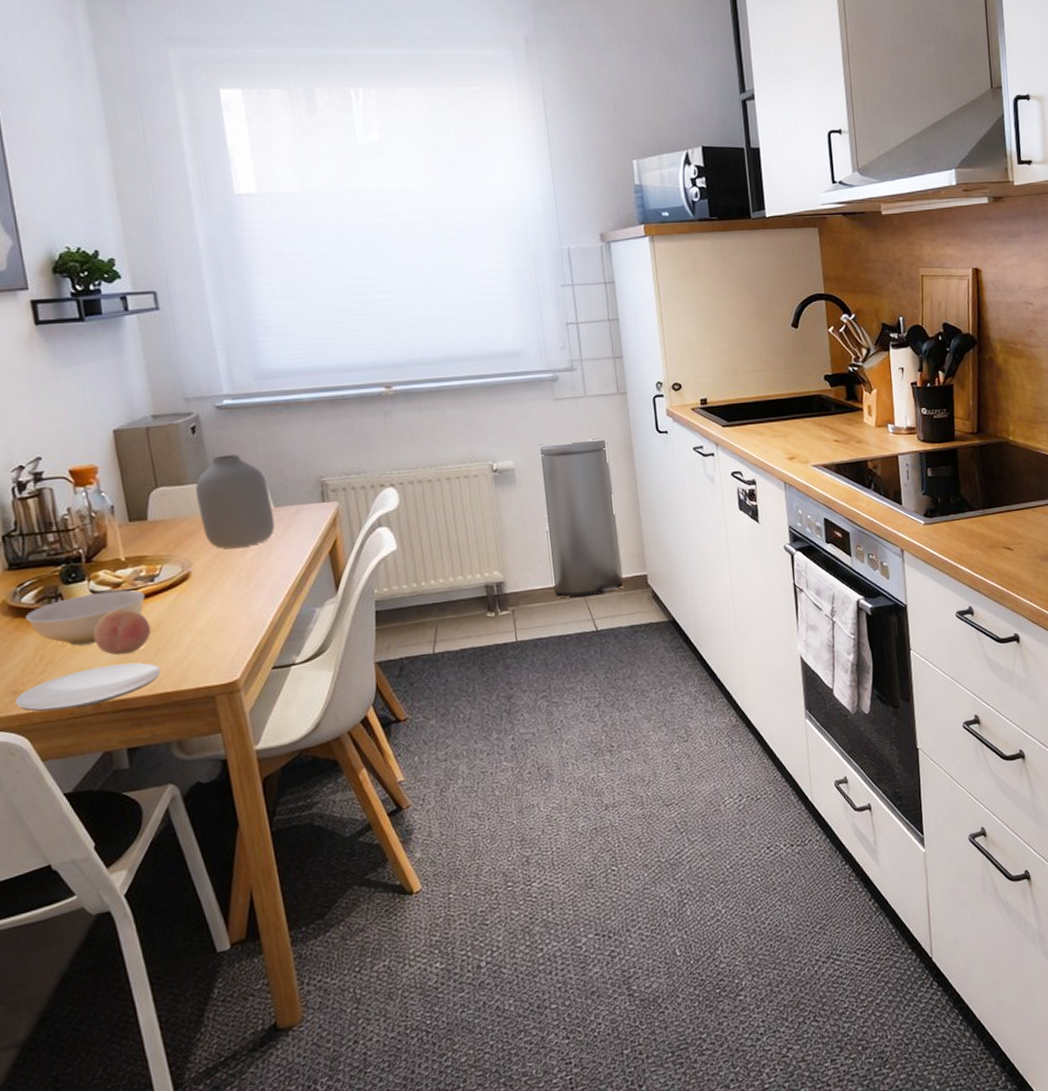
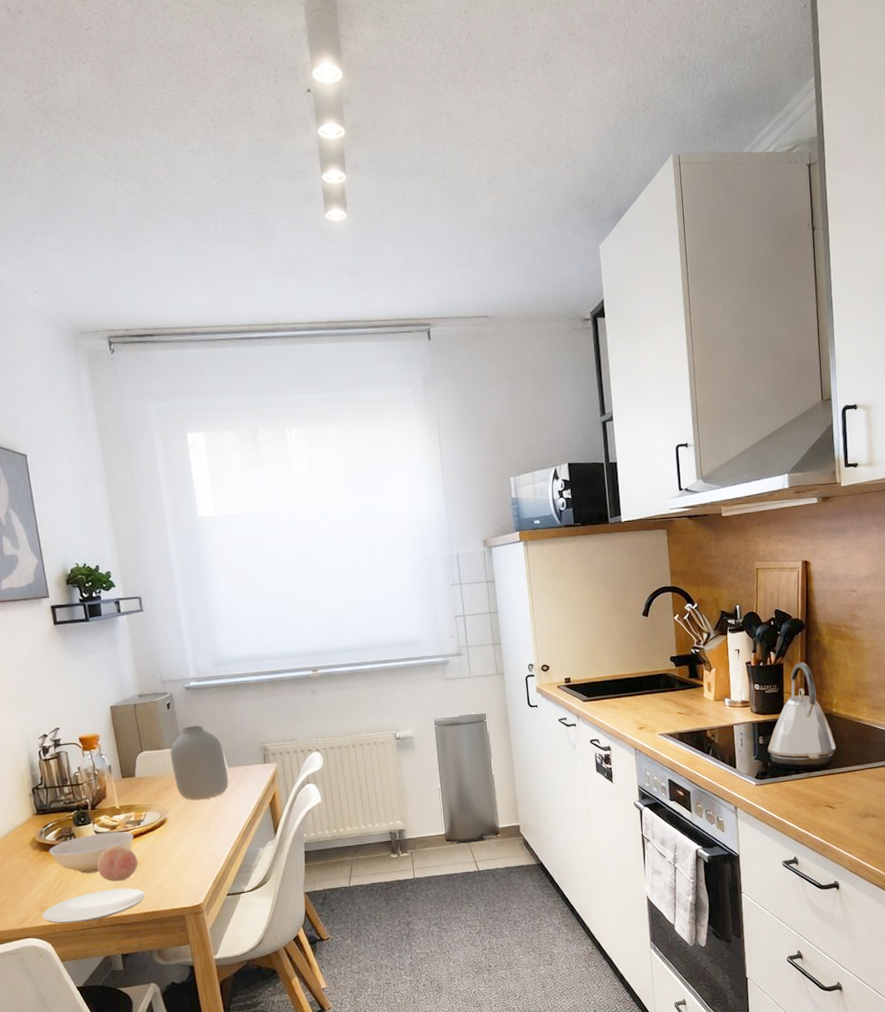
kettle: none [937,382,1014,509] -> present [767,661,837,772]

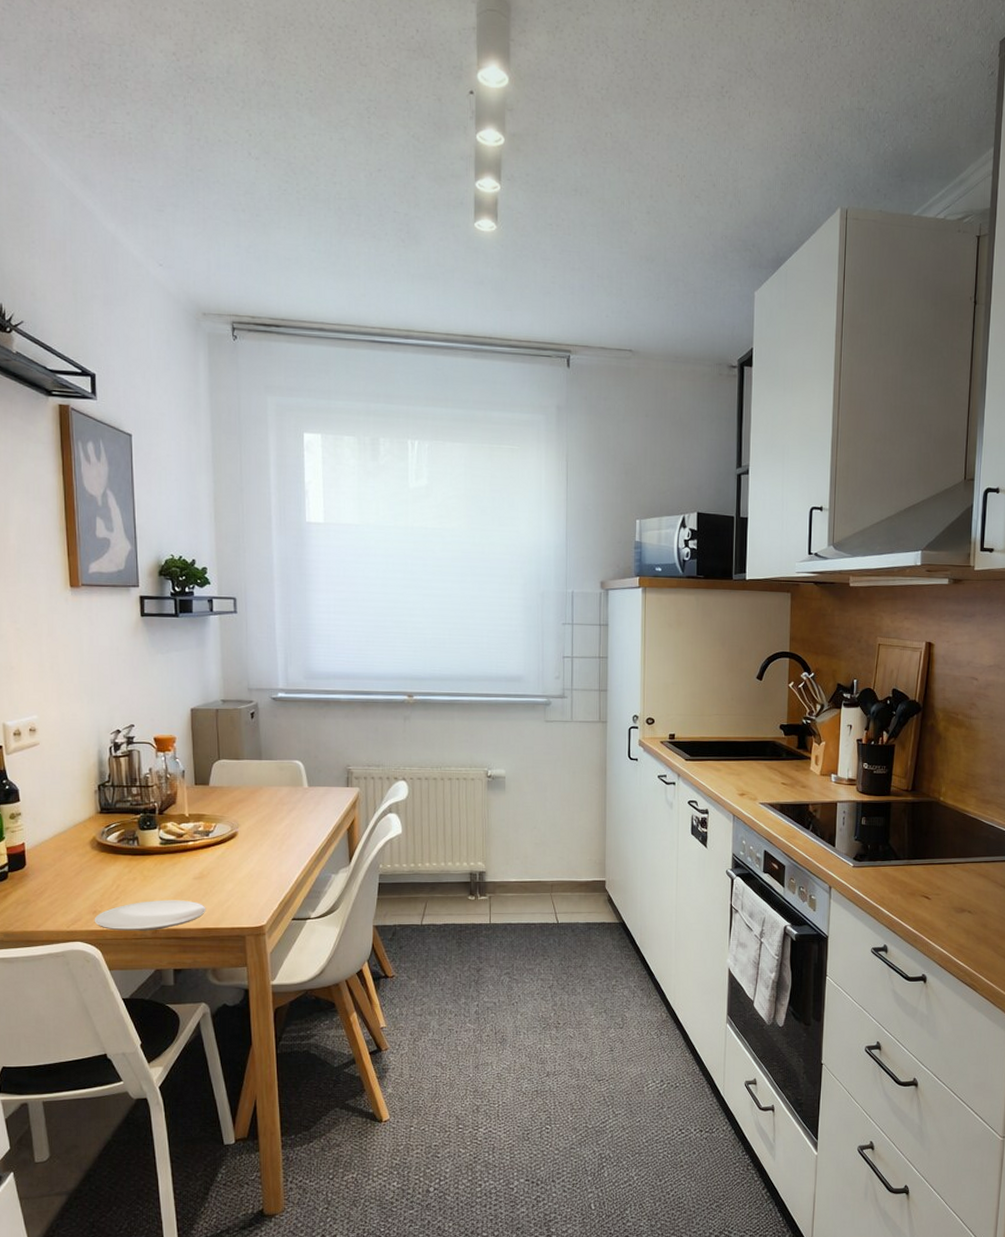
bowl: present [49,831,134,874] -> none [109,840,201,881]
fruit: present [97,845,138,882] -> none [158,854,202,893]
vase: present [170,725,229,801] -> none [248,739,307,817]
pedal bin: present [433,711,500,843] -> none [525,758,586,892]
kettle: present [767,661,837,772] -> none [869,745,940,859]

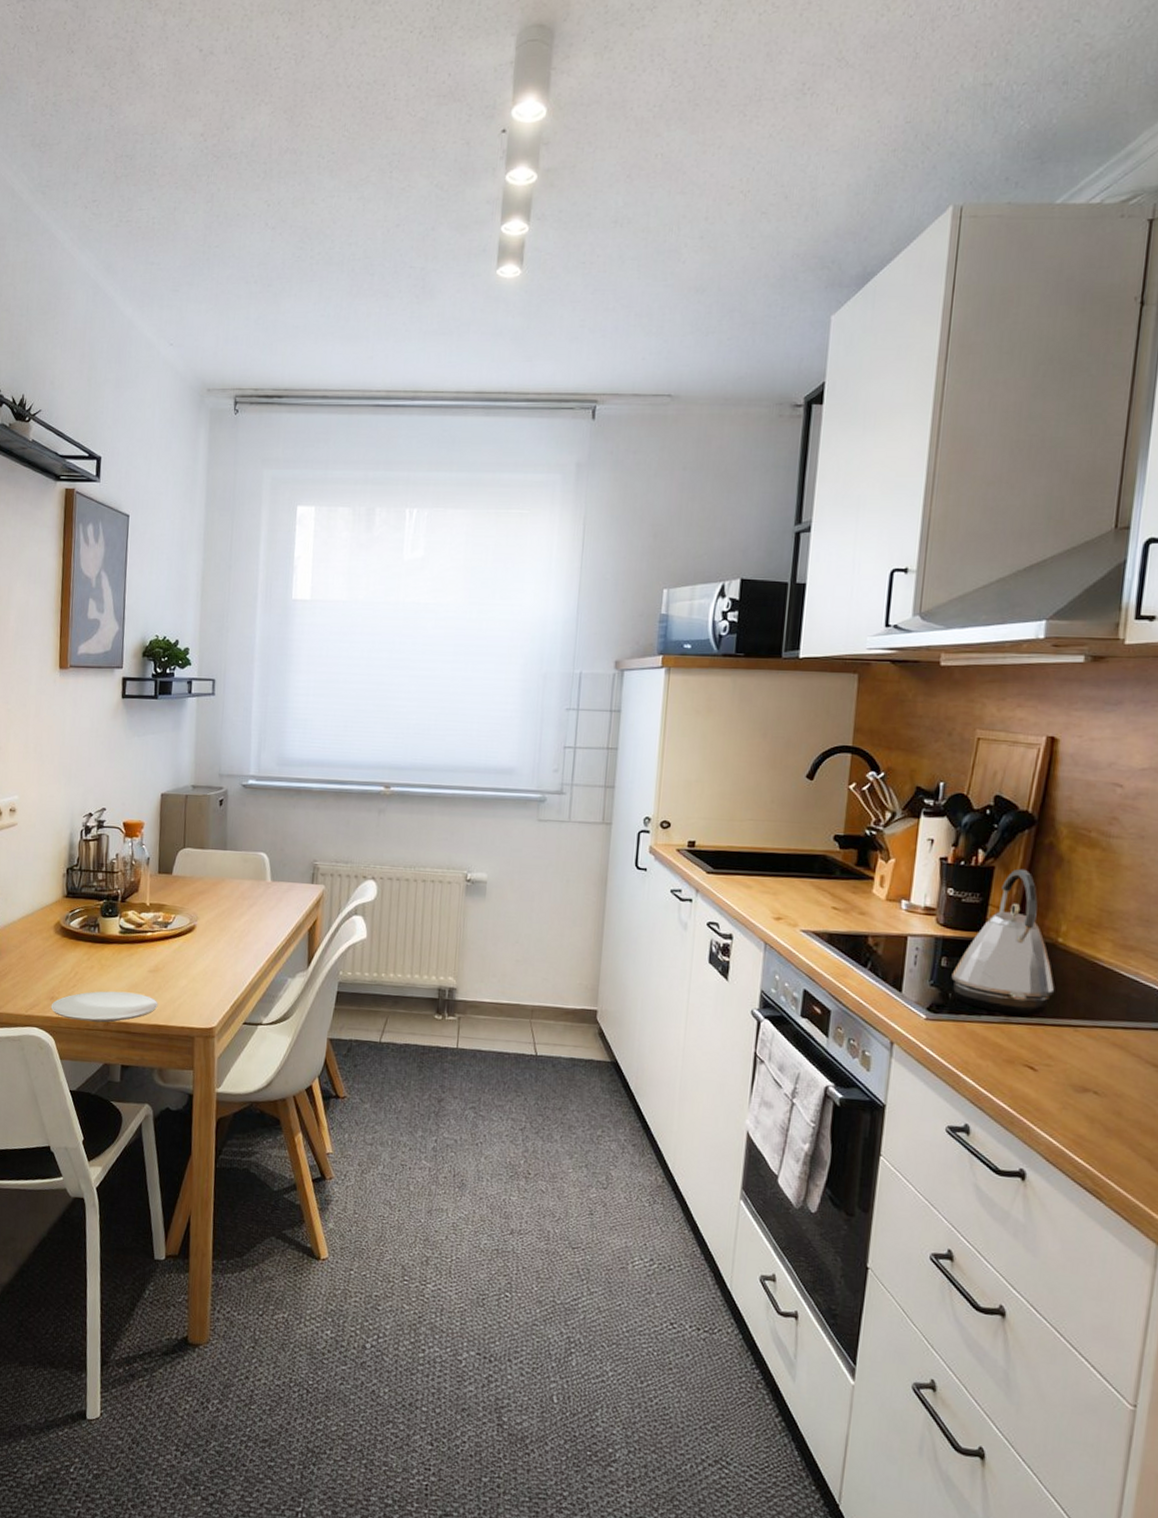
kettle: none [869,745,940,859] -> present [951,868,1055,1016]

